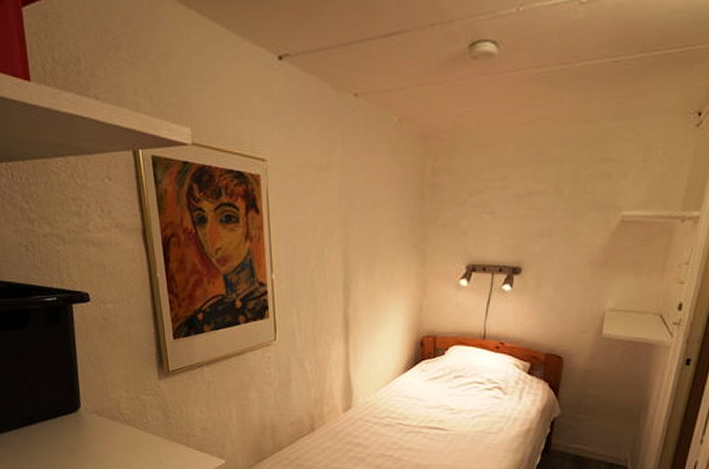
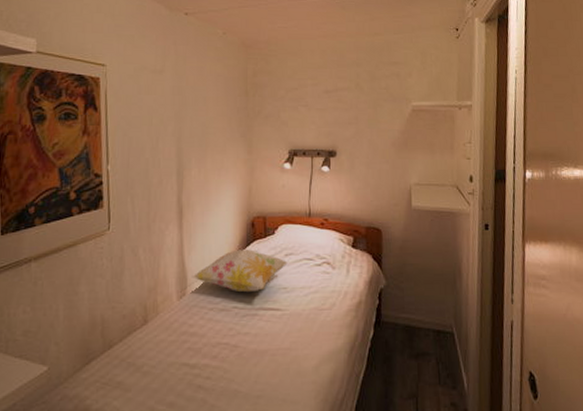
decorative pillow: none [357,368,458,411] -> present [192,249,289,293]

